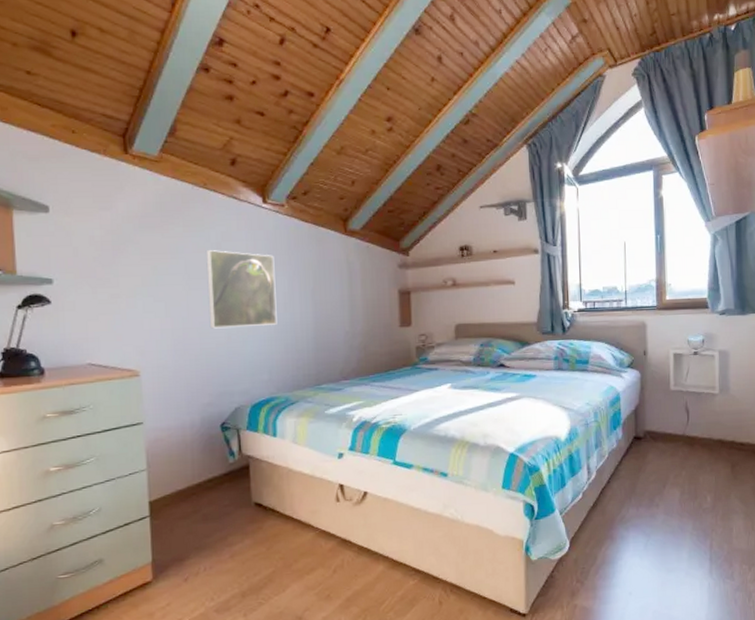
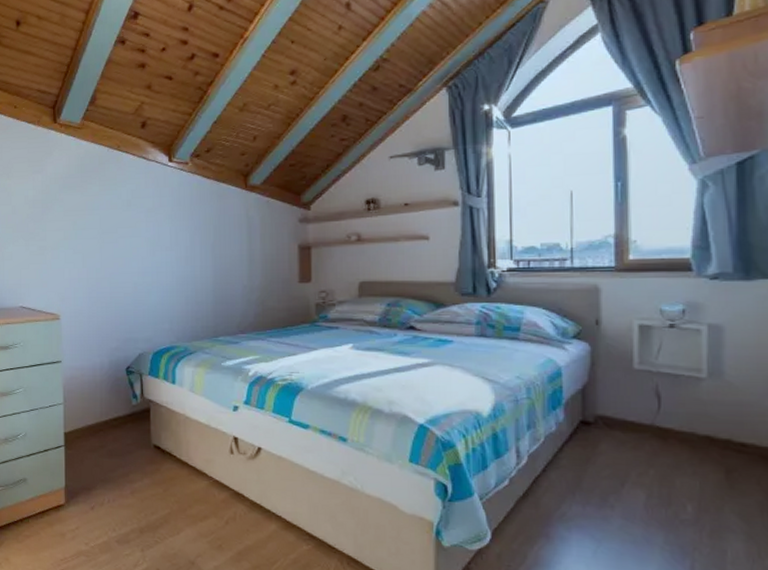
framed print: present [206,250,277,329] -> none [117,206,179,279]

